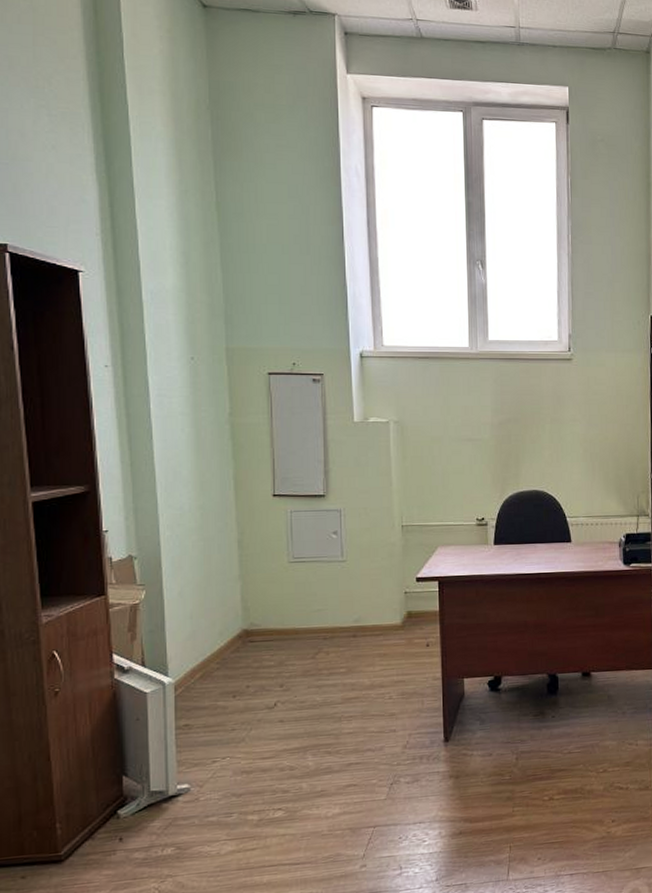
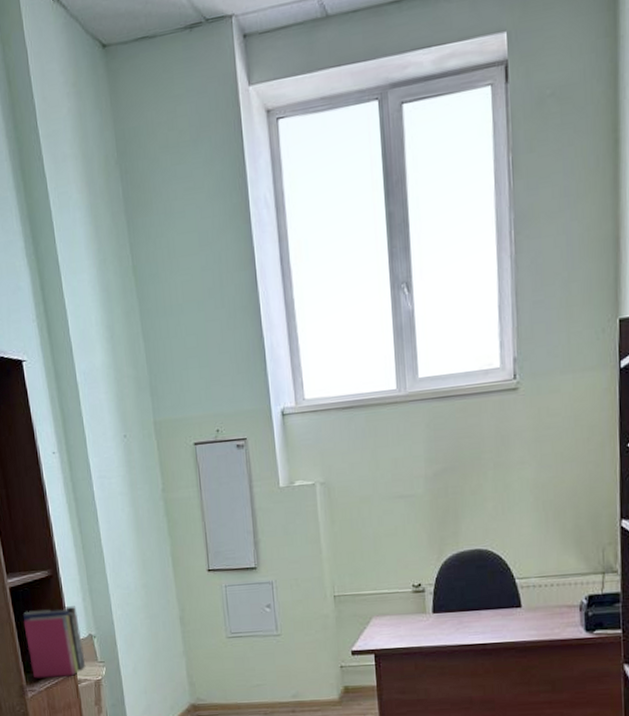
books: none [46,525,121,602] -> present [22,606,86,679]

